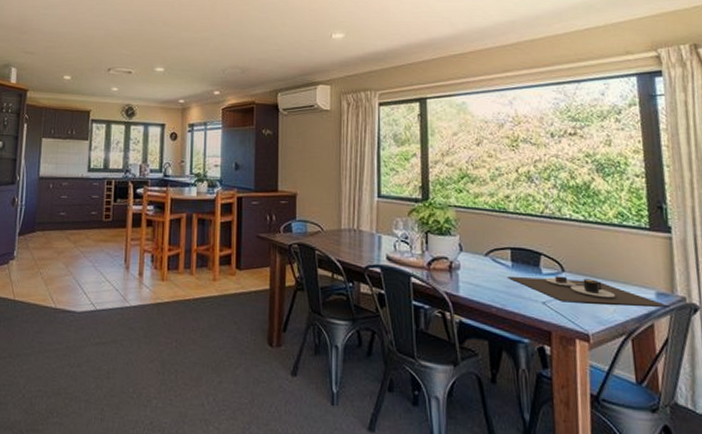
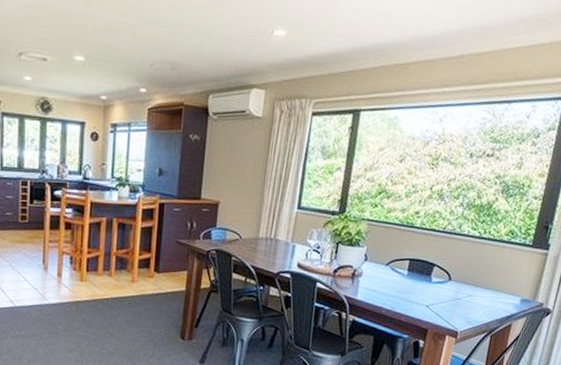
place setting: present [508,276,671,309] -> none [402,284,529,312]

